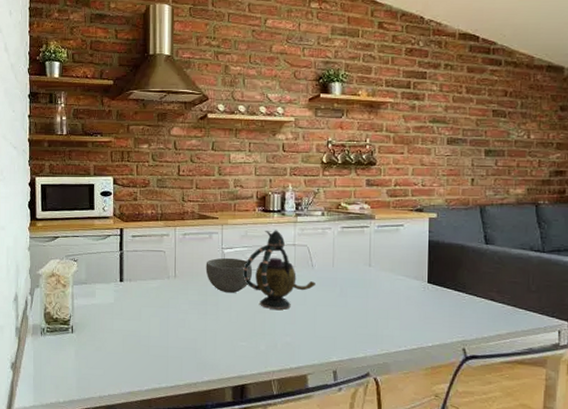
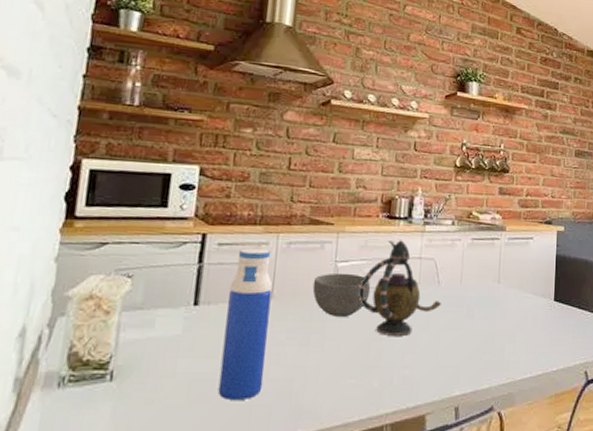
water bottle: none [143,239,175,352] -> present [218,249,273,400]

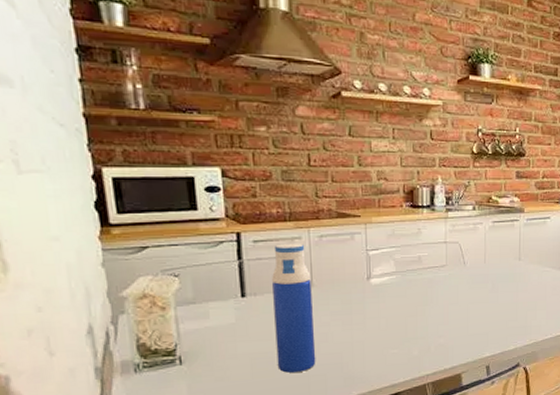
bowl: present [312,273,371,317] -> none [348,260,402,299]
teapot: present [358,240,441,336] -> none [391,227,468,312]

